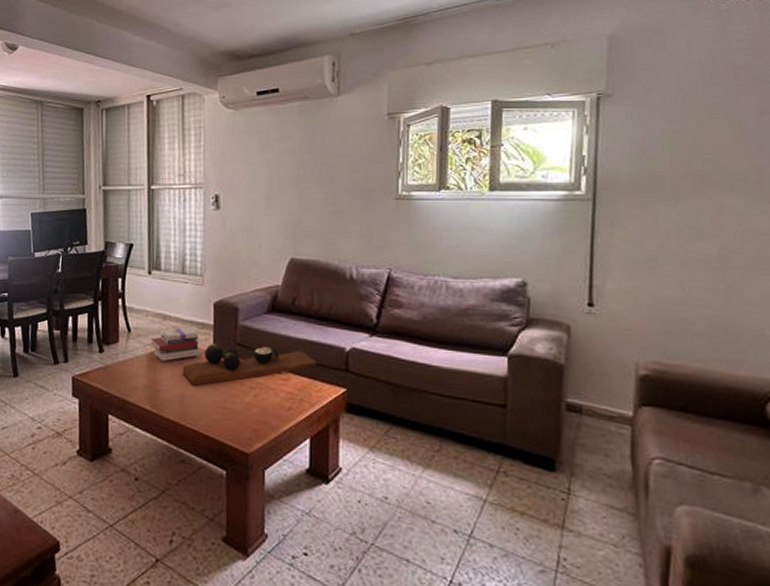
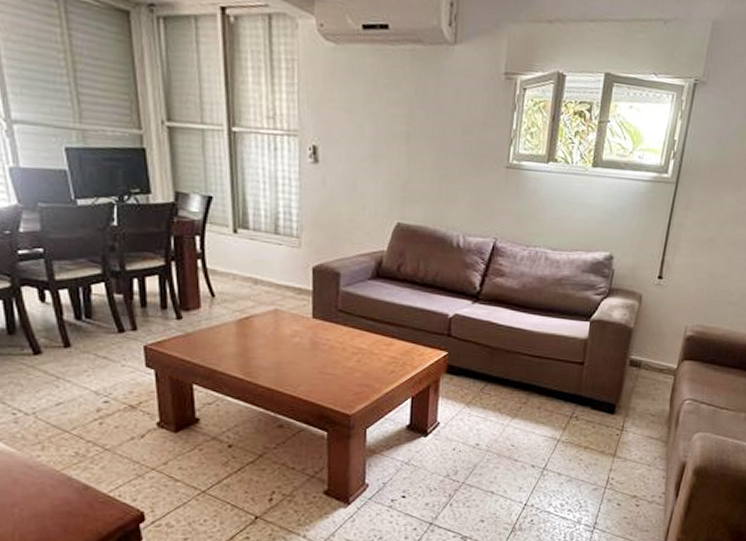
books: present [150,327,200,361] -> none [239,292,298,328]
decorative tray: present [182,343,318,386] -> none [278,309,421,353]

